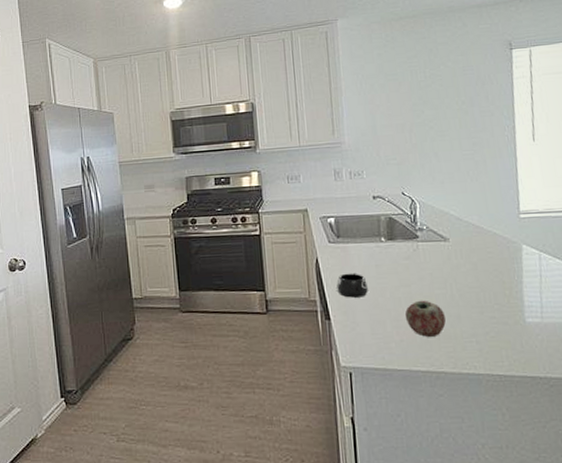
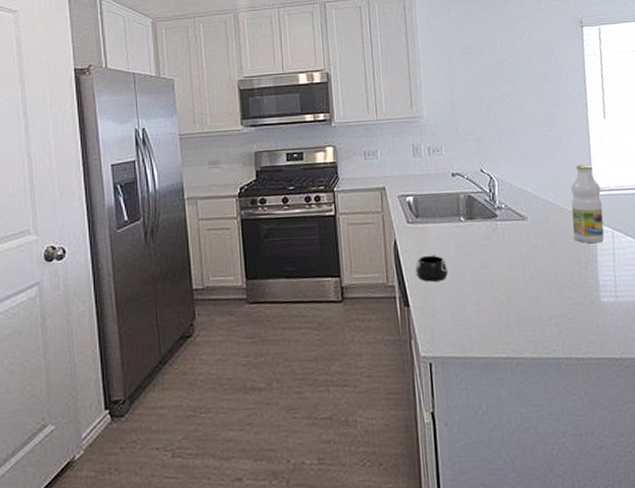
apple: present [405,300,446,337] -> none [485,282,525,321]
bottle: none [495,187,531,265] -> present [571,164,604,244]

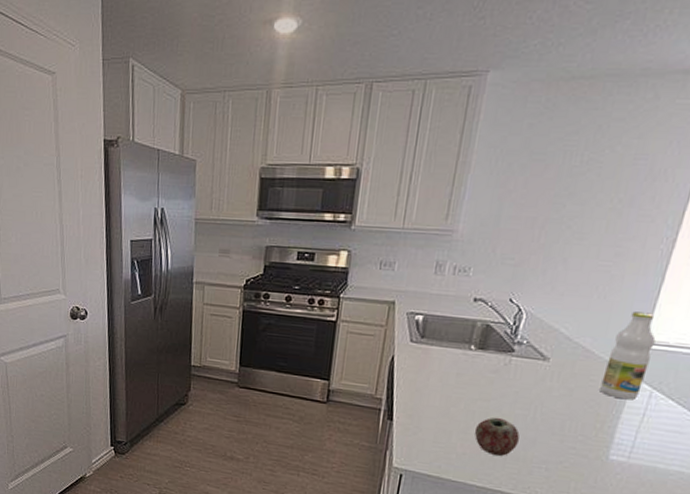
mug: present [416,254,448,282] -> none [407,376,443,404]
apple: none [485,282,525,321] -> present [475,417,520,456]

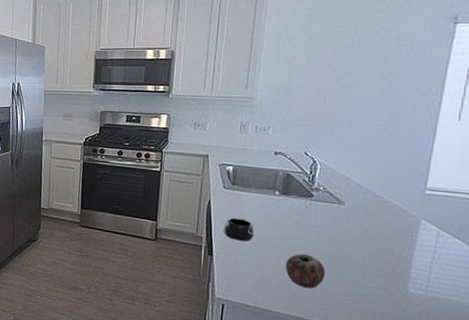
mug: none [407,376,443,404] -> present [224,217,254,241]
bottle: present [600,311,656,400] -> none [392,162,435,239]

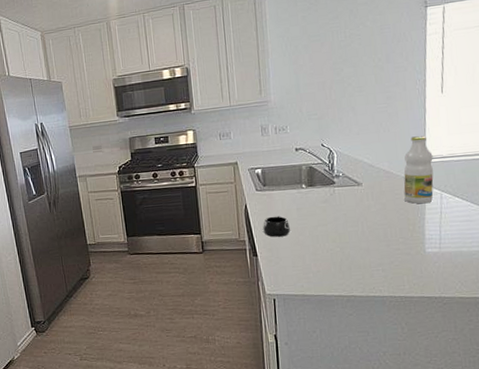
apple: present [286,253,325,288] -> none [322,236,357,267]
bottle: none [392,162,435,239] -> present [403,135,434,204]

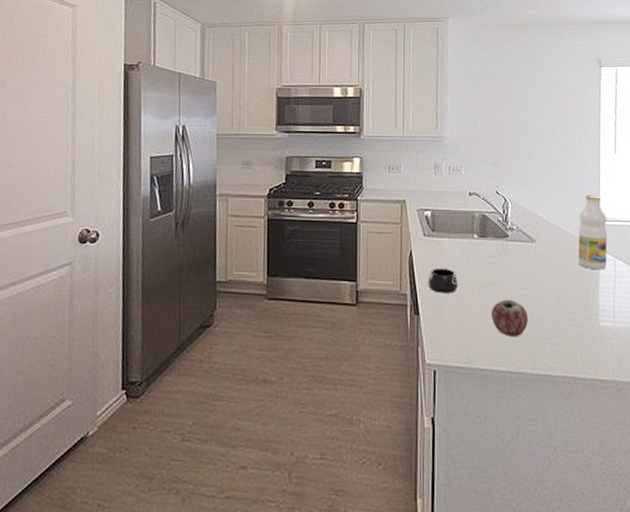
apple: none [322,236,357,267] -> present [492,299,528,336]

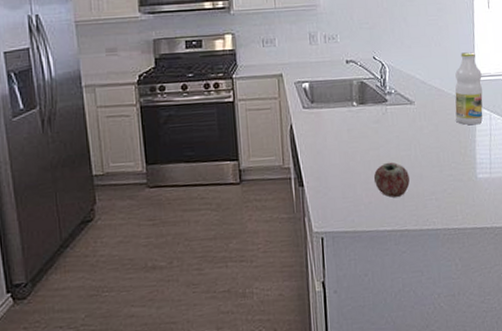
mug: present [428,268,458,293] -> none [310,138,340,164]

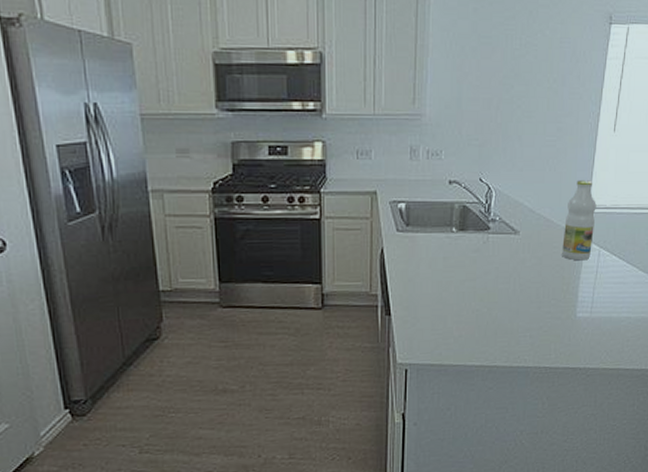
apple: present [374,162,410,197] -> none [467,295,505,332]

